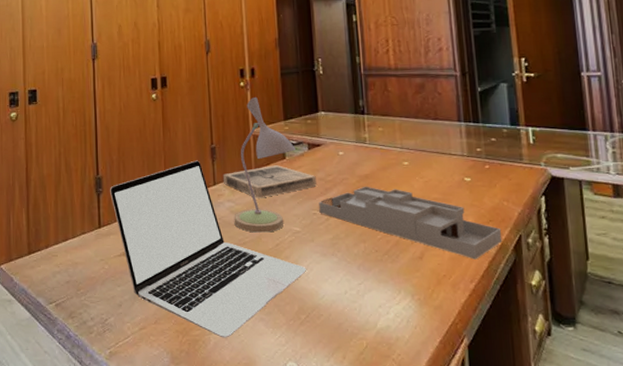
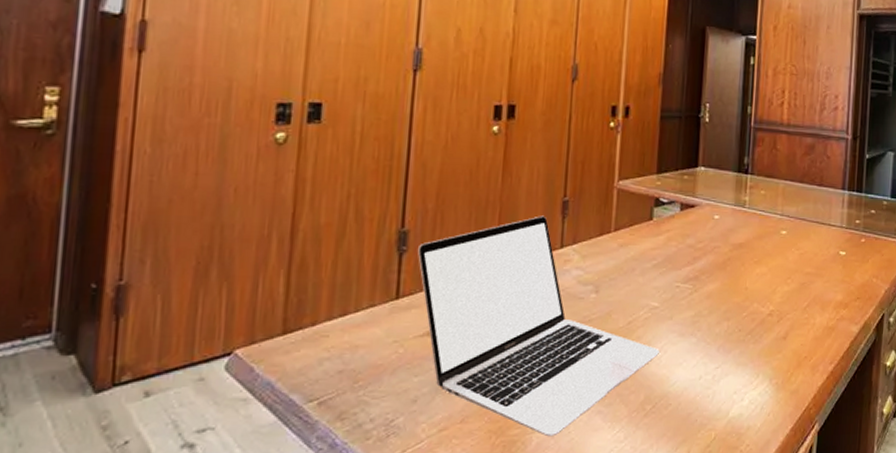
photo frame: present [222,165,317,198] -> none [572,227,685,266]
desk lamp: present [234,96,297,233] -> none [580,141,667,308]
desk organizer: present [319,186,503,260] -> none [683,256,867,340]

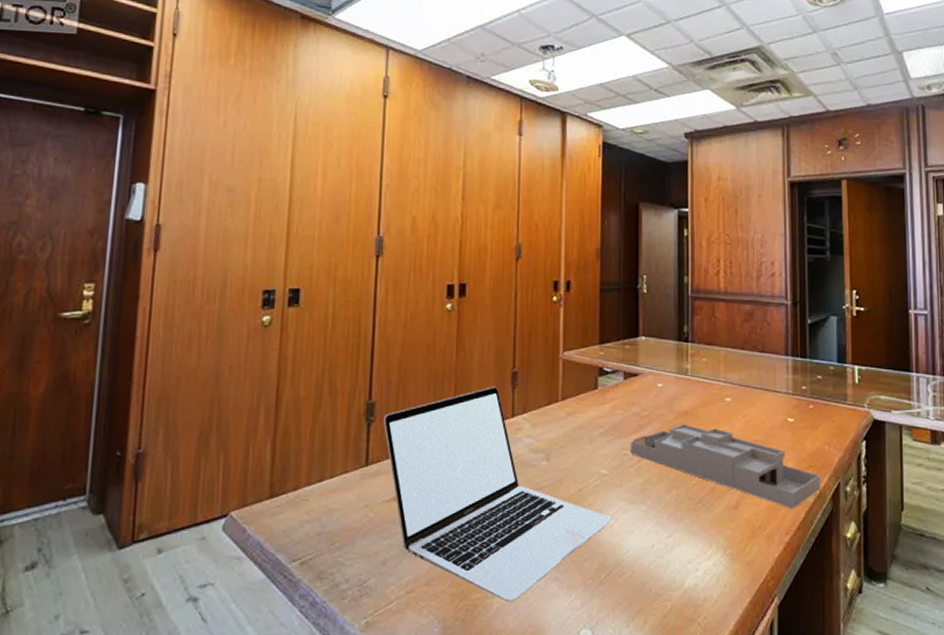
desk organizer: none [683,256,867,340] -> present [631,423,821,509]

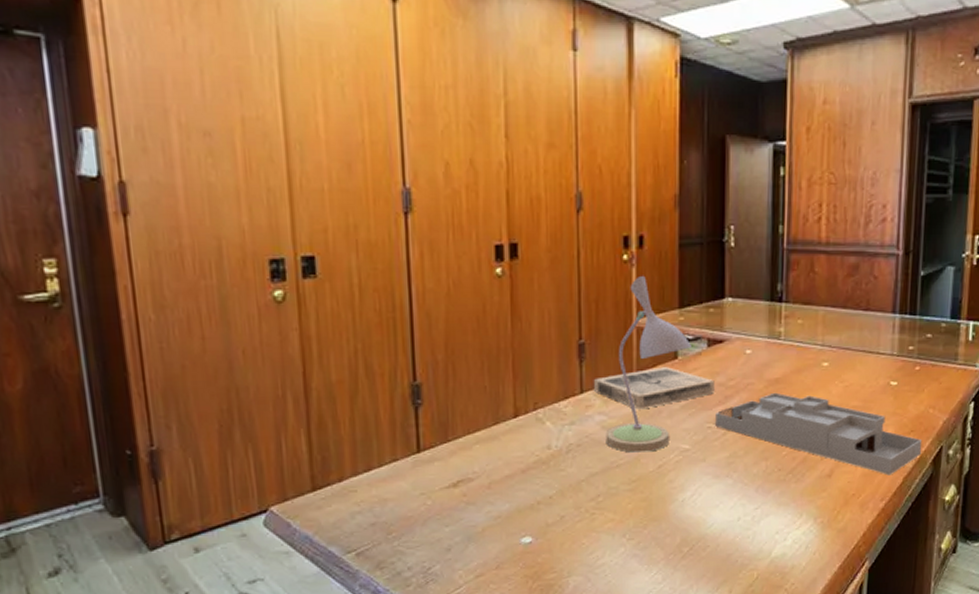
laptop: present [384,386,611,602] -> none [433,360,693,580]
photo frame: none [523,396,630,435] -> present [593,367,715,410]
desk lamp: none [532,314,611,475] -> present [605,275,693,453]

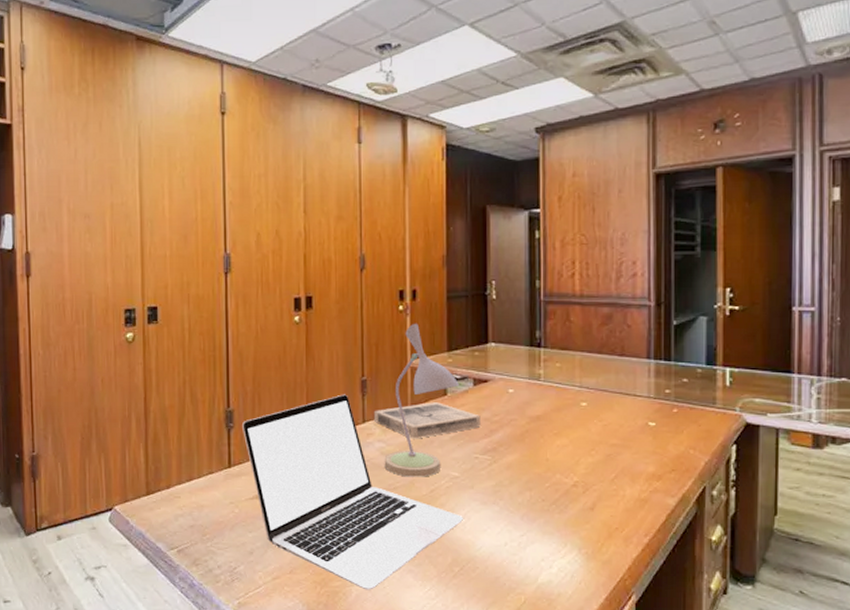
laptop: none [433,360,693,580] -> present [243,394,463,590]
desk organizer: present [715,392,923,476] -> none [482,428,684,512]

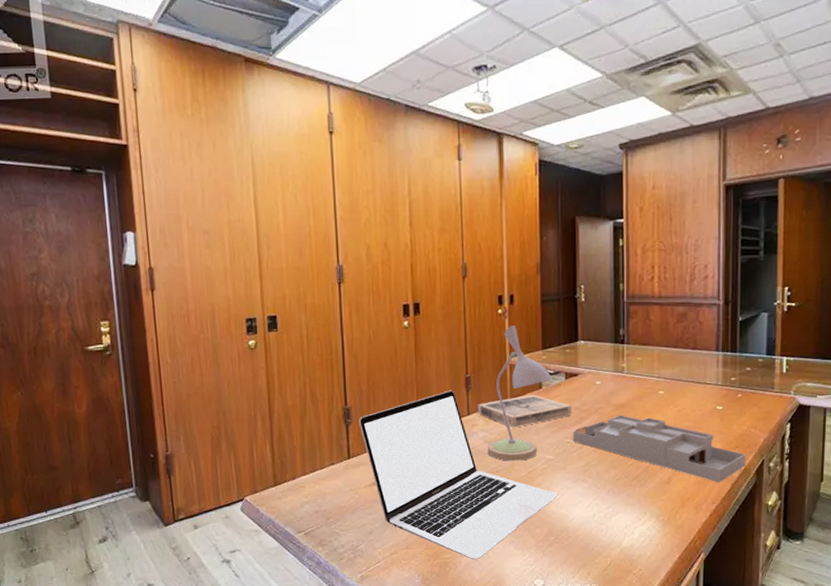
desk organizer: none [482,428,684,512] -> present [573,415,746,483]

